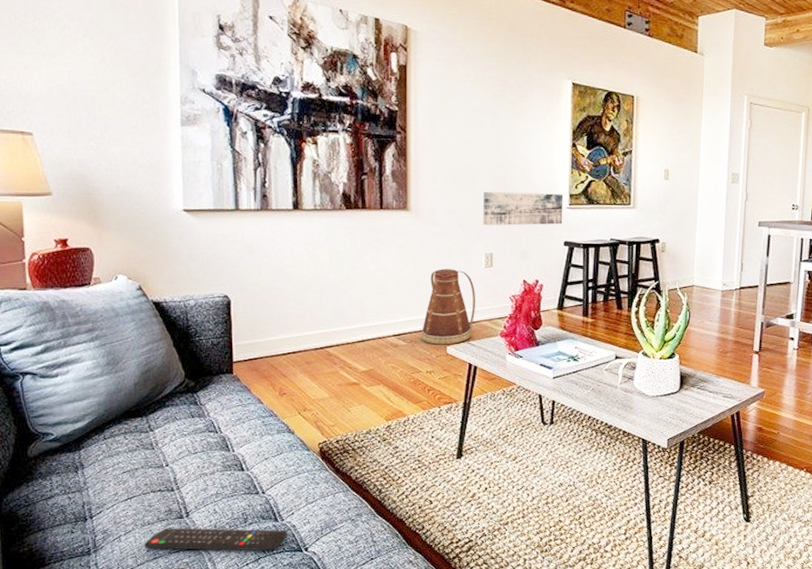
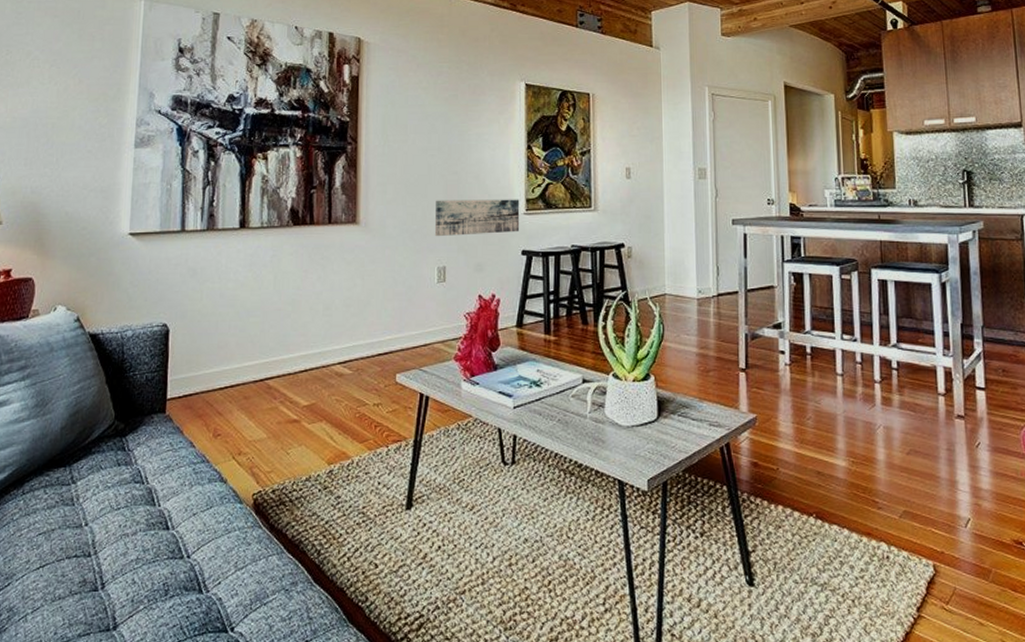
remote control: present [144,528,287,550] -> none [52,603,211,632]
basket: present [420,269,476,345] -> none [368,286,428,372]

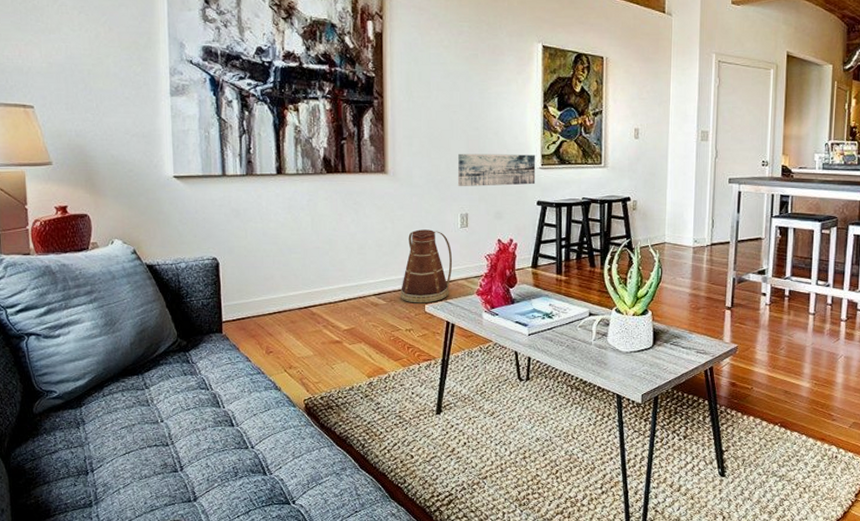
basket: none [368,286,428,372] -> present [400,229,453,303]

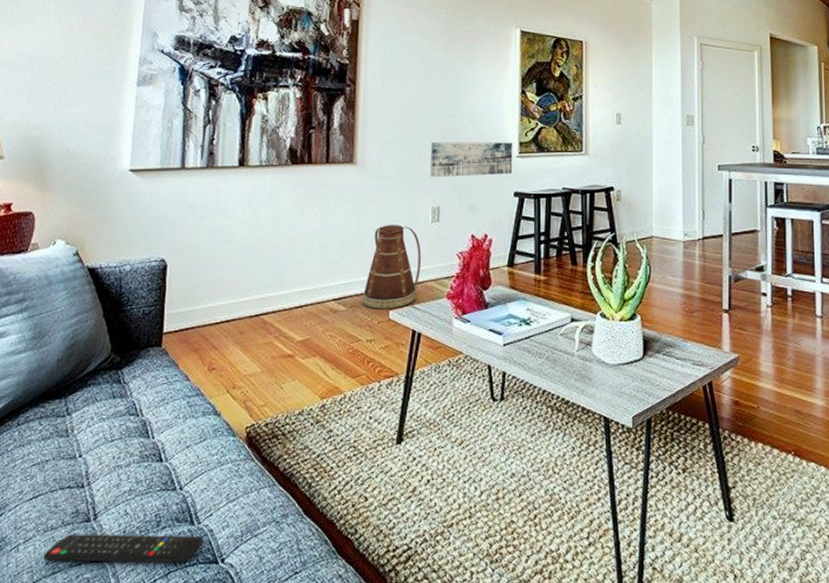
remote control: none [142,481,275,503] -> present [43,534,203,562]

